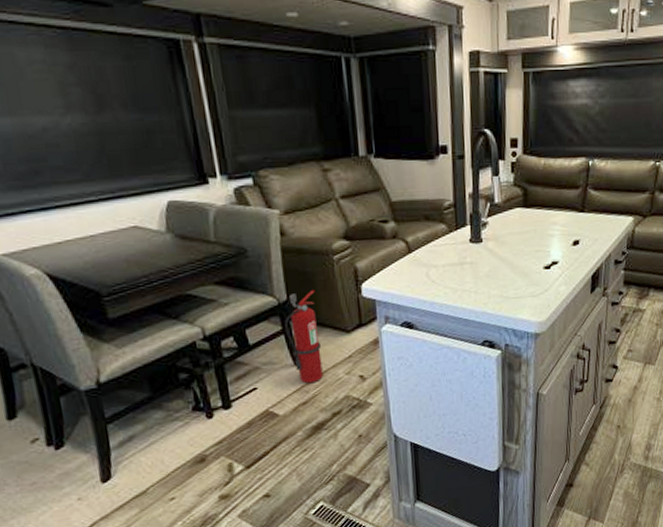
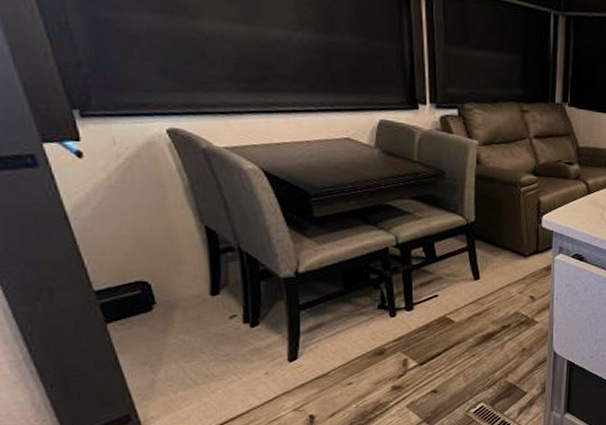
fire extinguisher: present [285,289,323,384] -> none [470,215,500,298]

